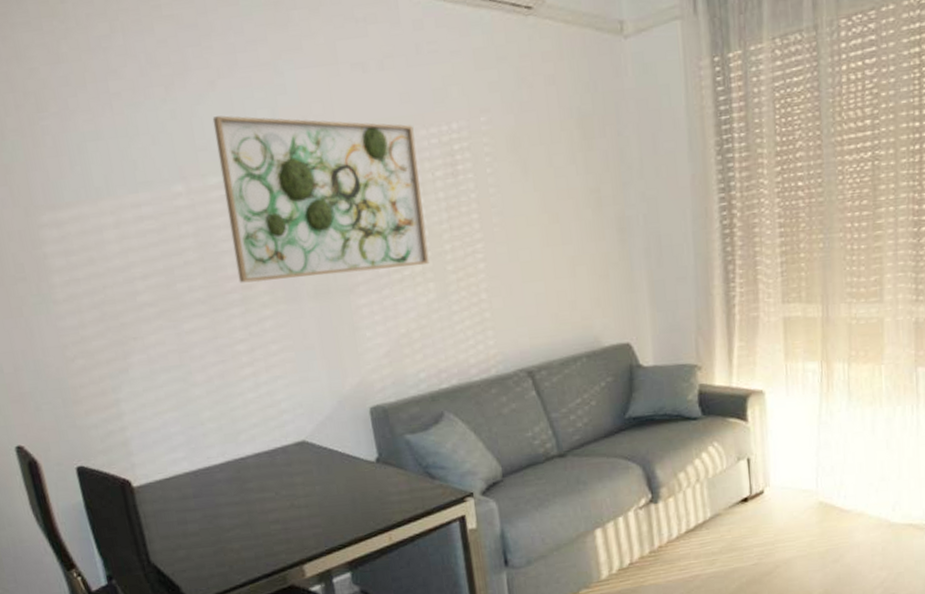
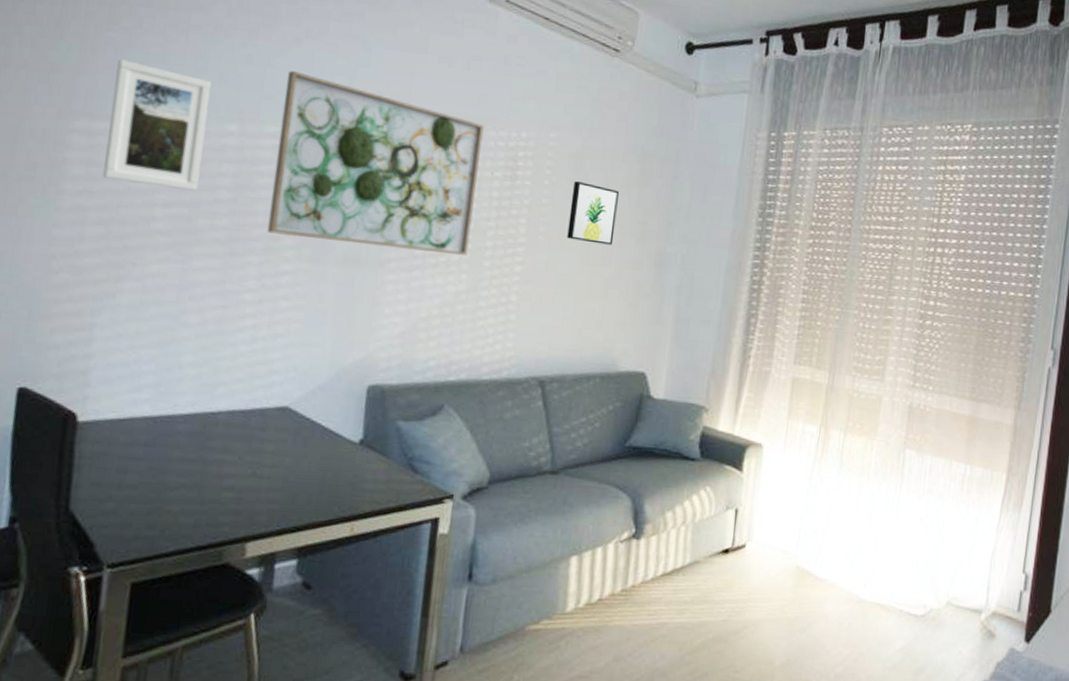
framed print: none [59,144,166,264] -> present [103,59,212,191]
wall art: none [517,161,570,225] -> present [567,180,619,245]

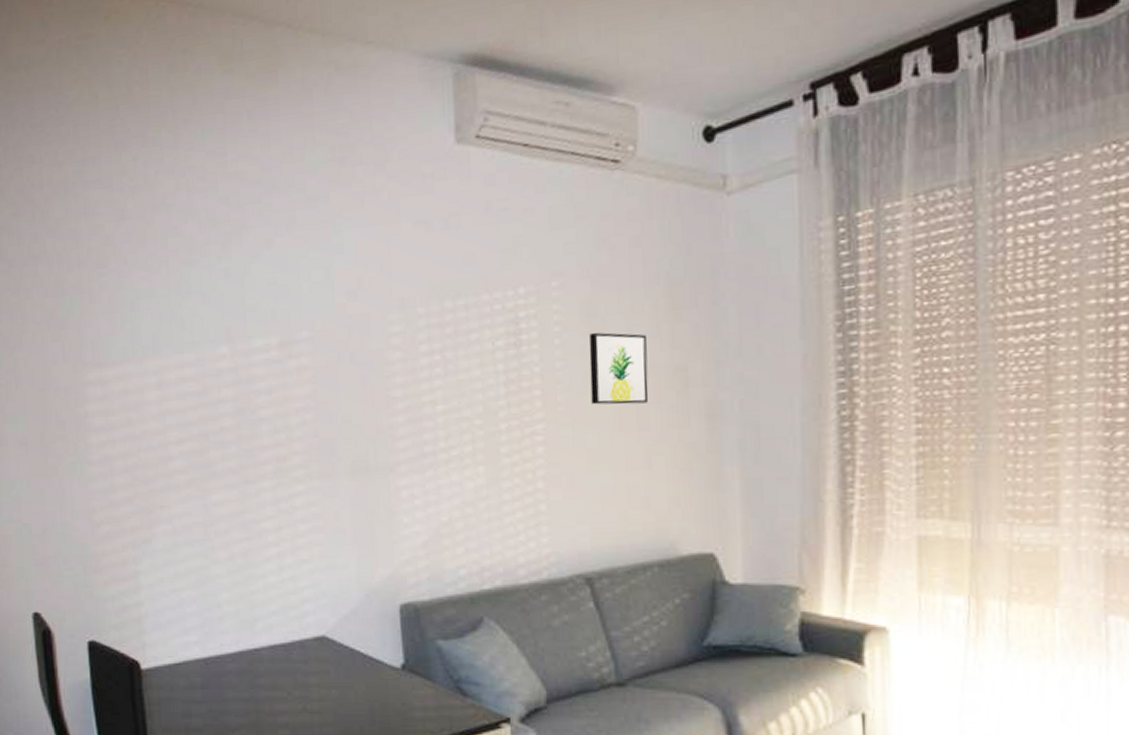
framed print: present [103,59,212,191] -> none [113,301,203,425]
wall art: present [267,71,484,257] -> none [265,275,481,454]

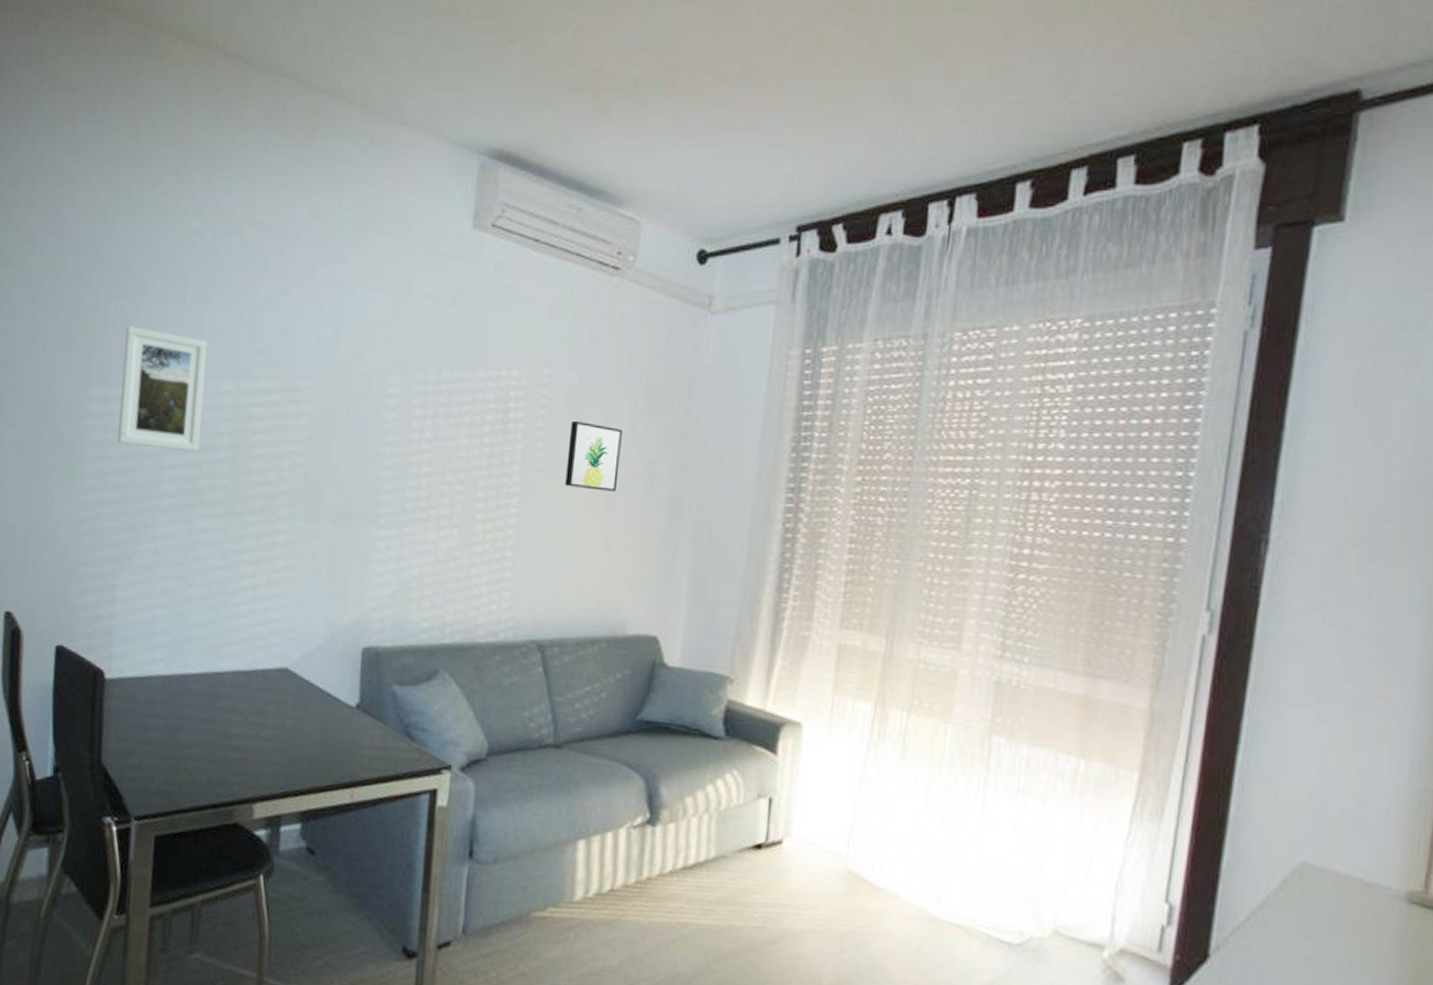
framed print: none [113,301,203,425] -> present [117,326,208,452]

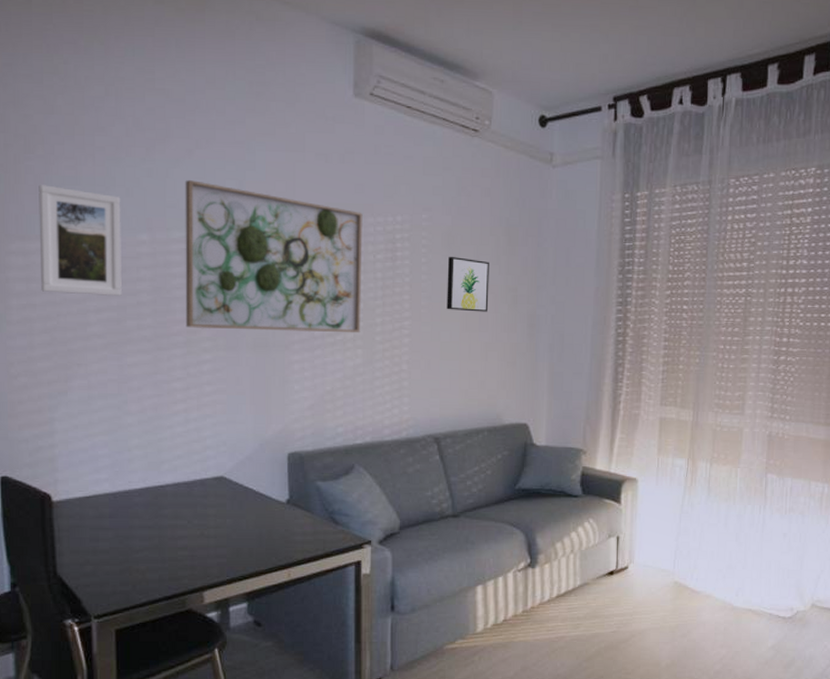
wall art: none [262,323,472,509] -> present [185,180,363,334]

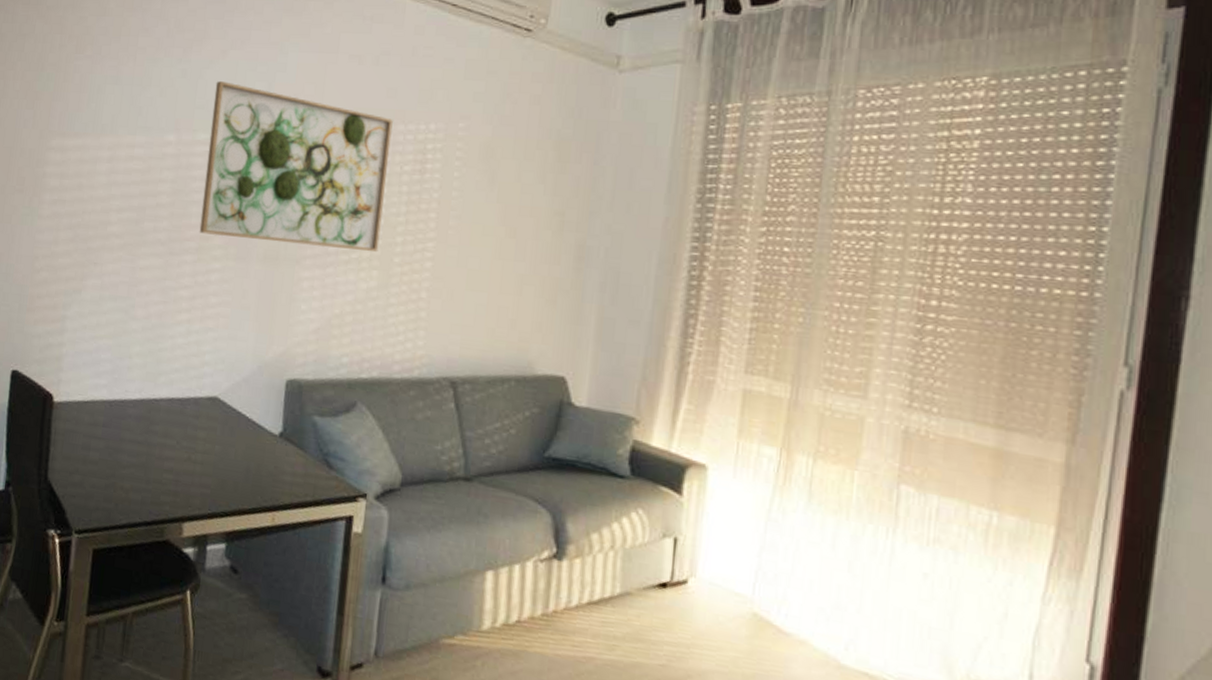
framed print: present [38,185,122,297] -> none [72,84,154,197]
wall art: present [447,256,489,312] -> none [478,171,533,238]

